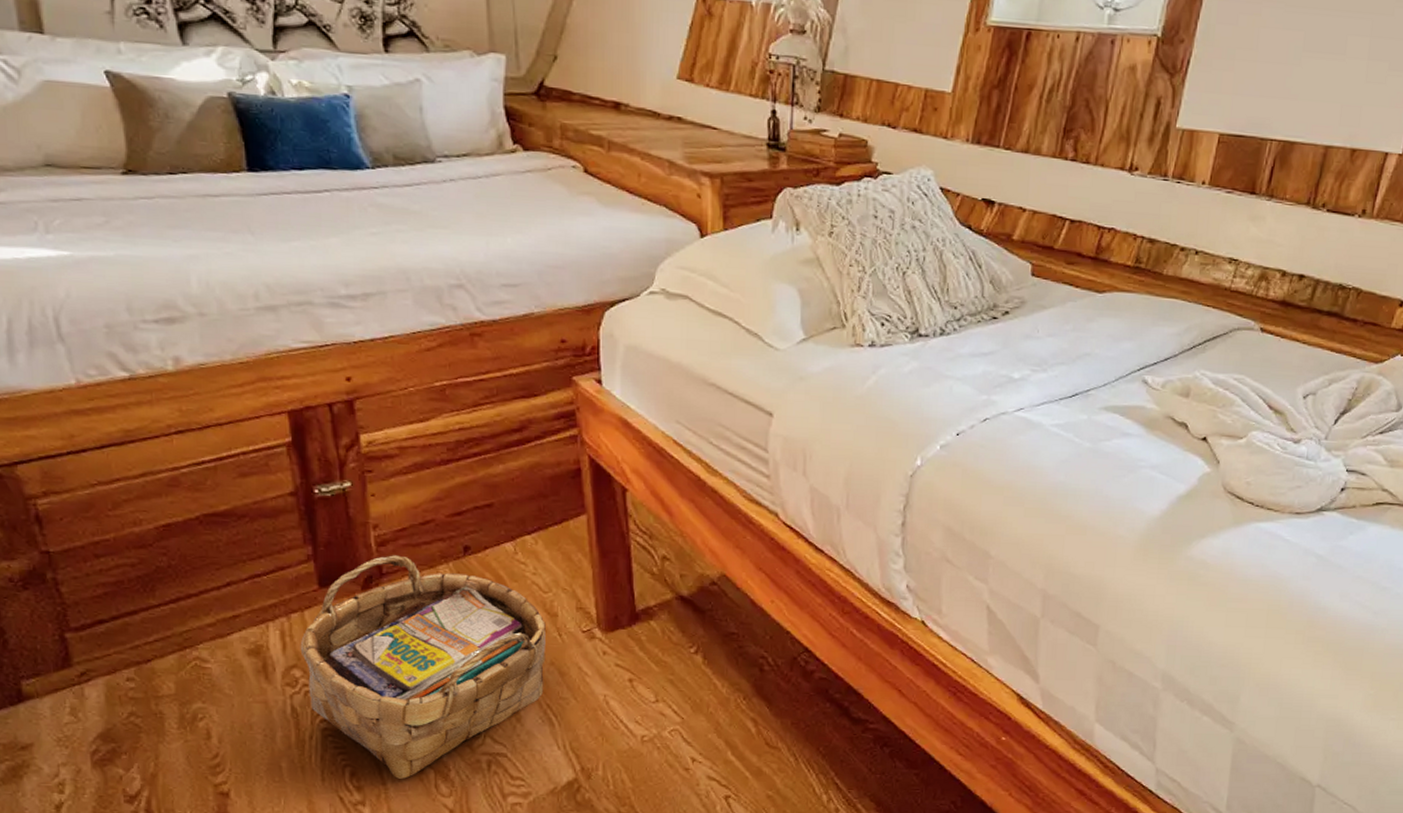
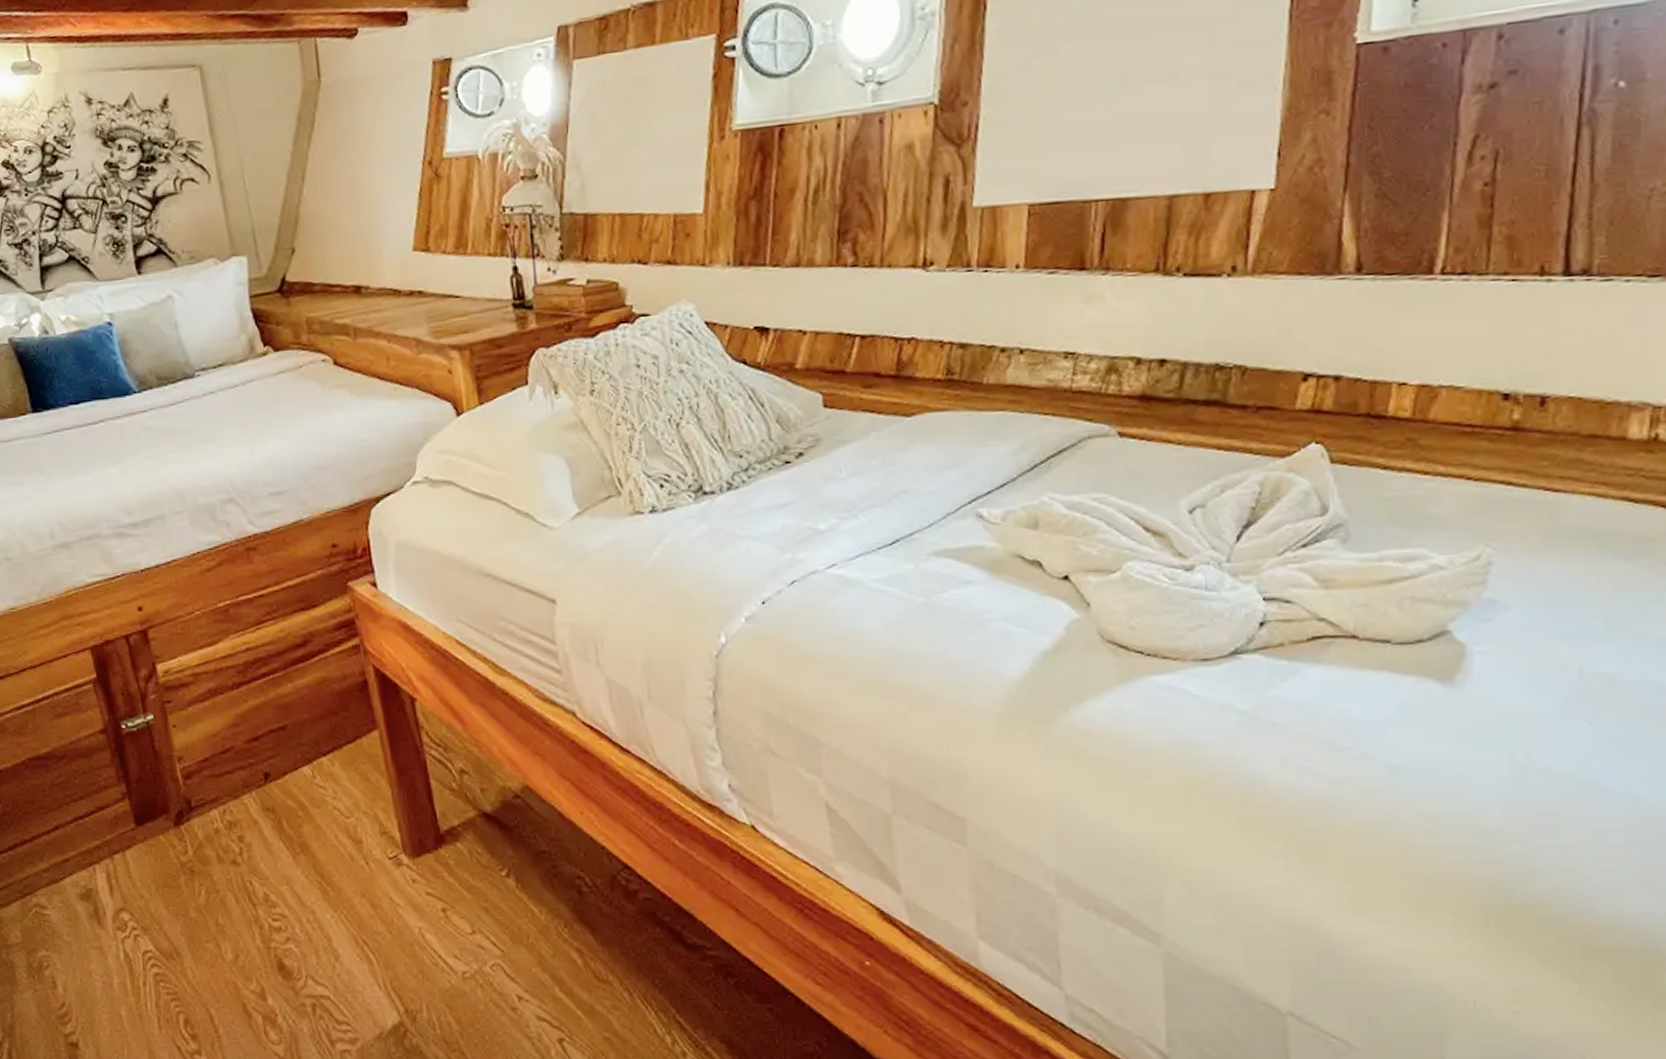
woven basket: present [300,555,546,779] -> none [125,787,359,1026]

